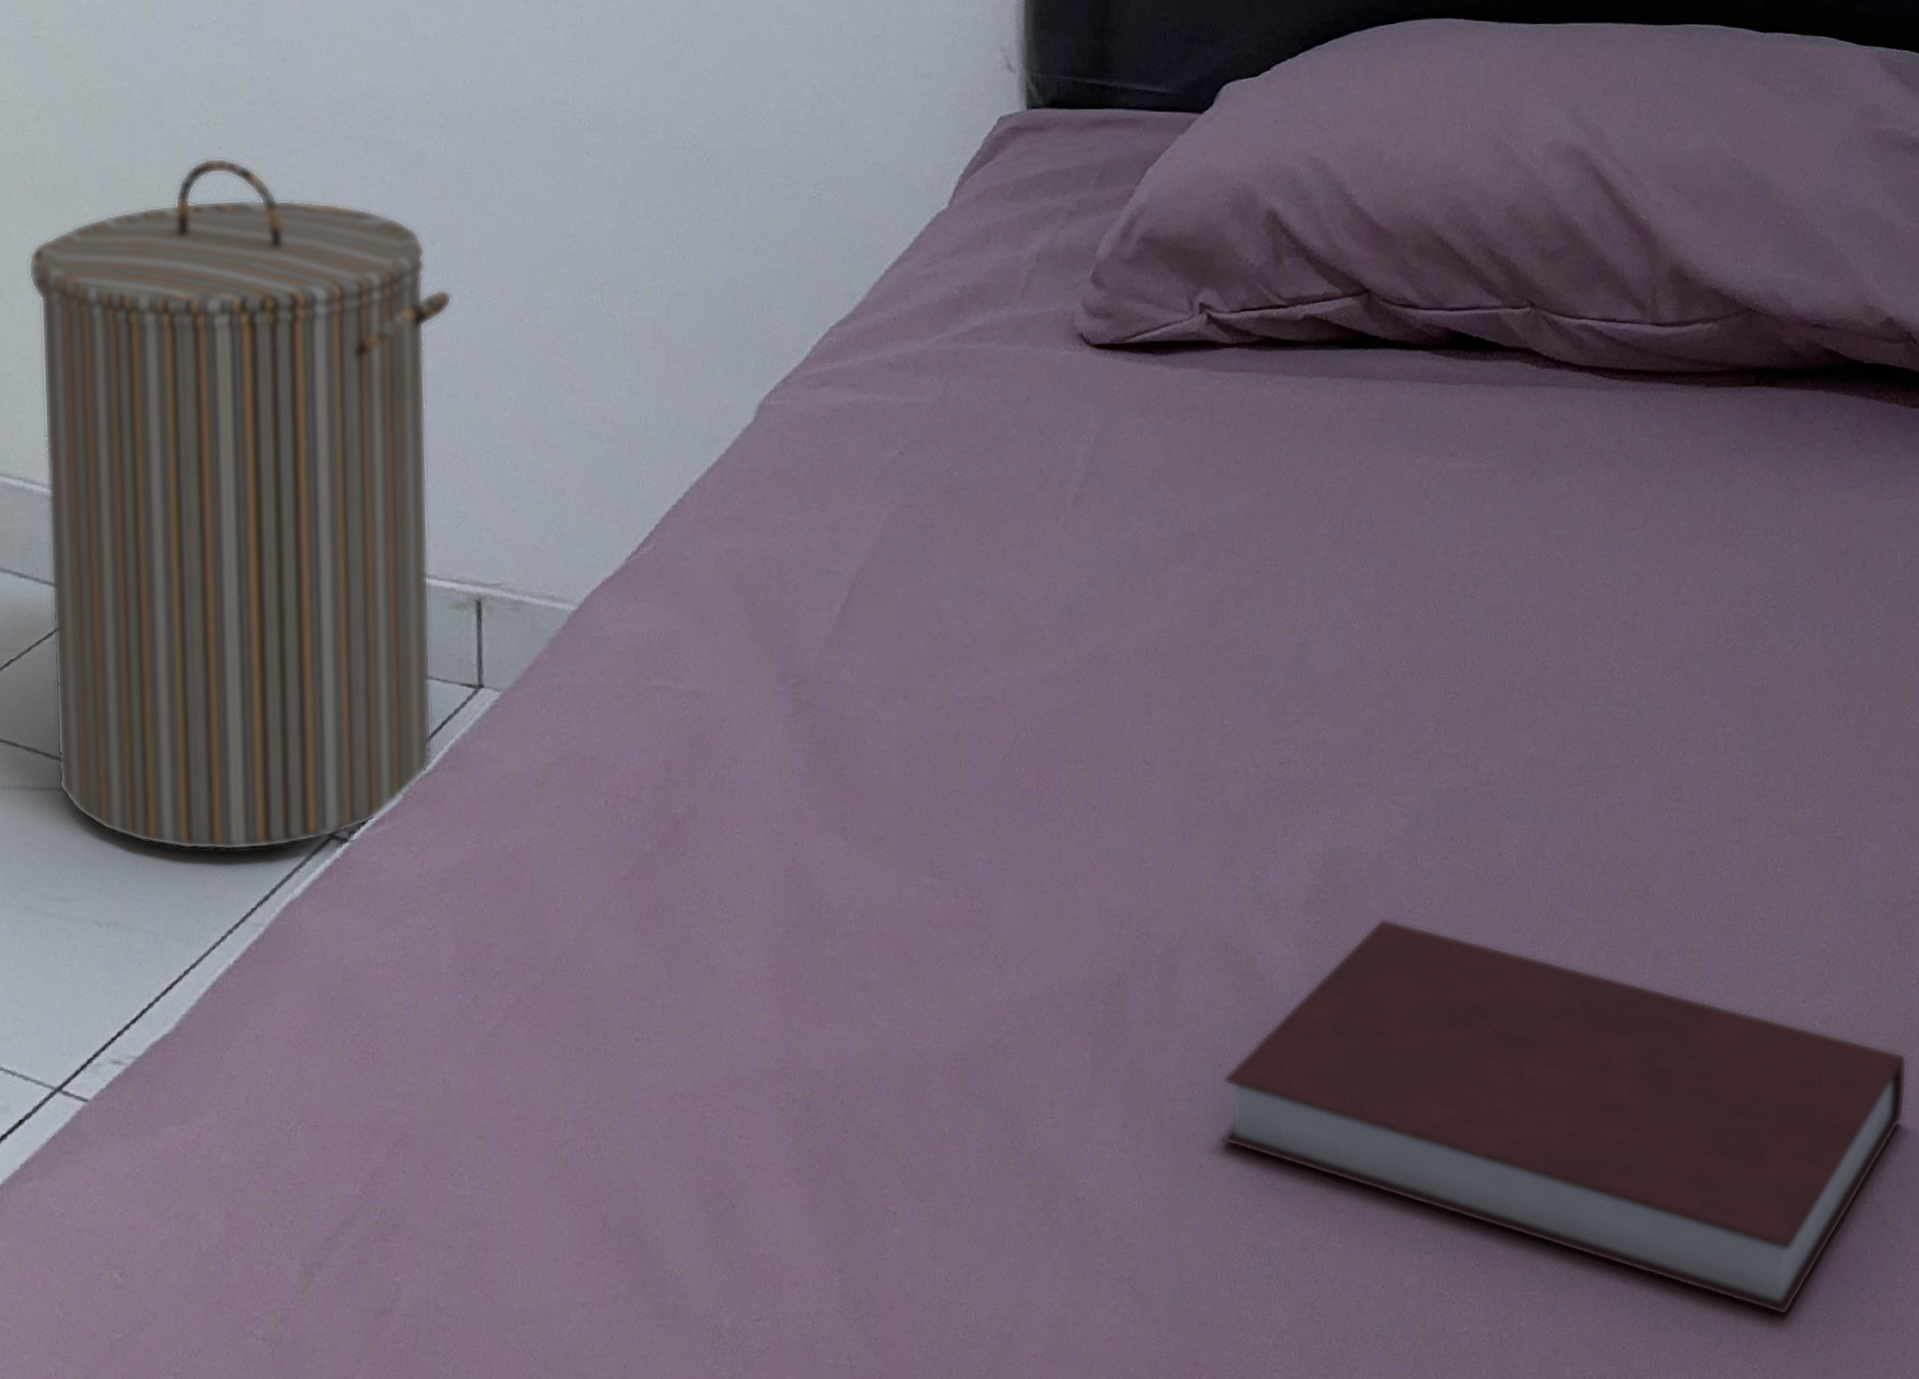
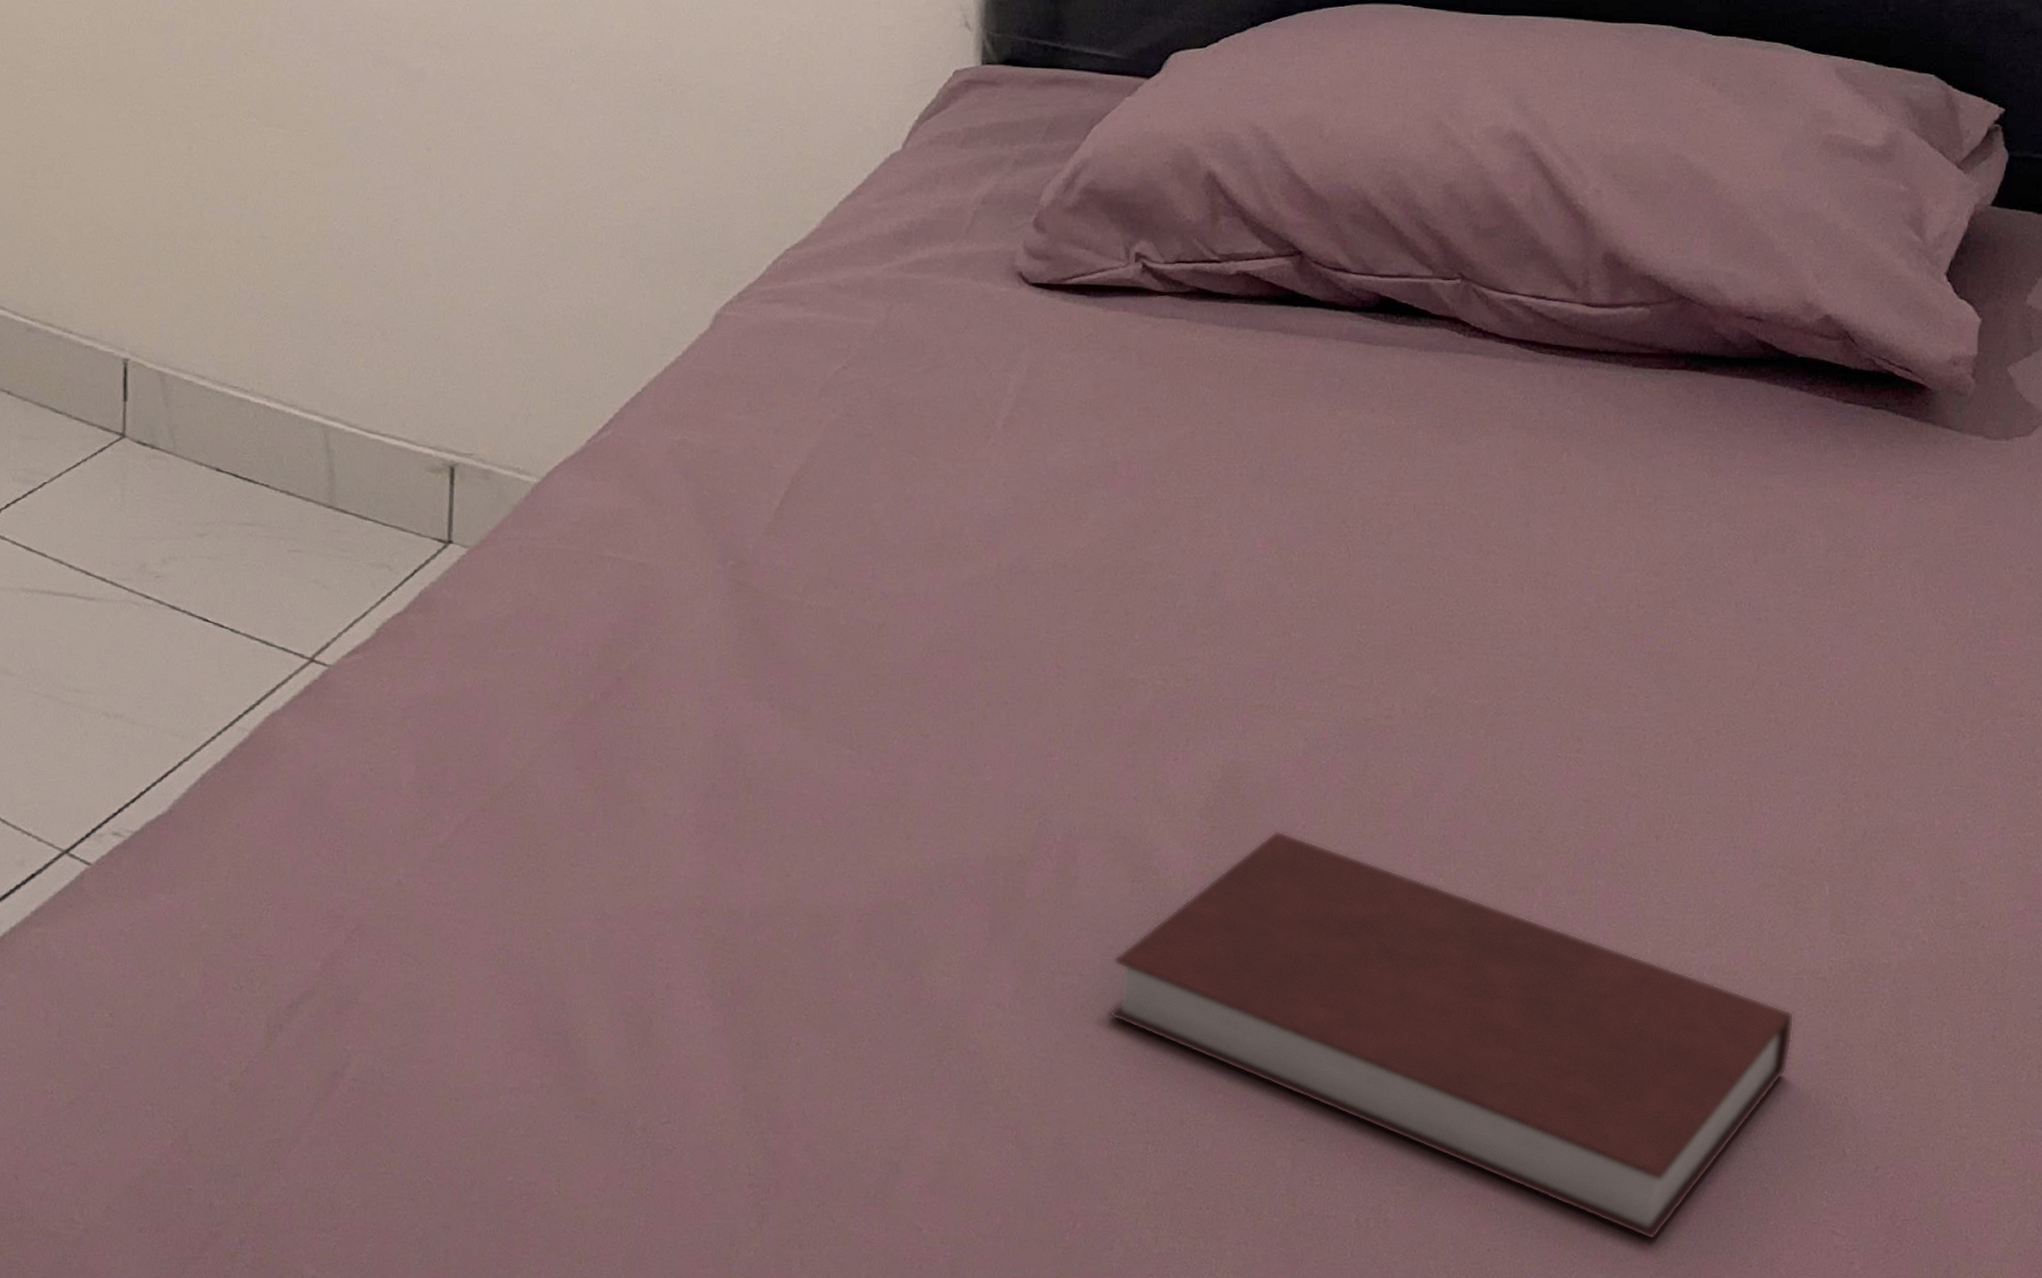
laundry hamper: present [28,158,452,851] -> none [75,63,443,665]

